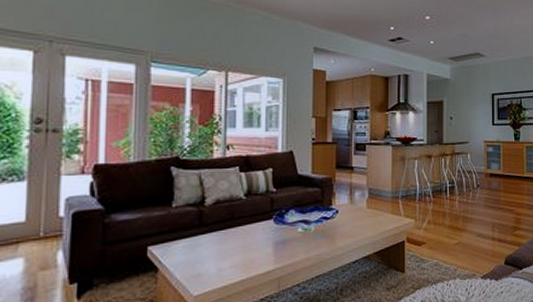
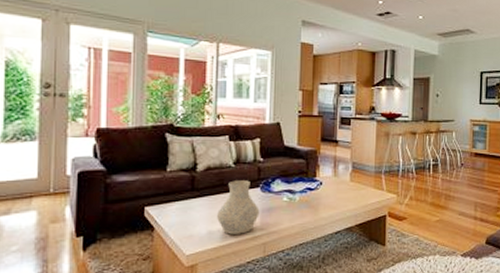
vase: none [228,212,273,271] -> present [217,180,260,234]

